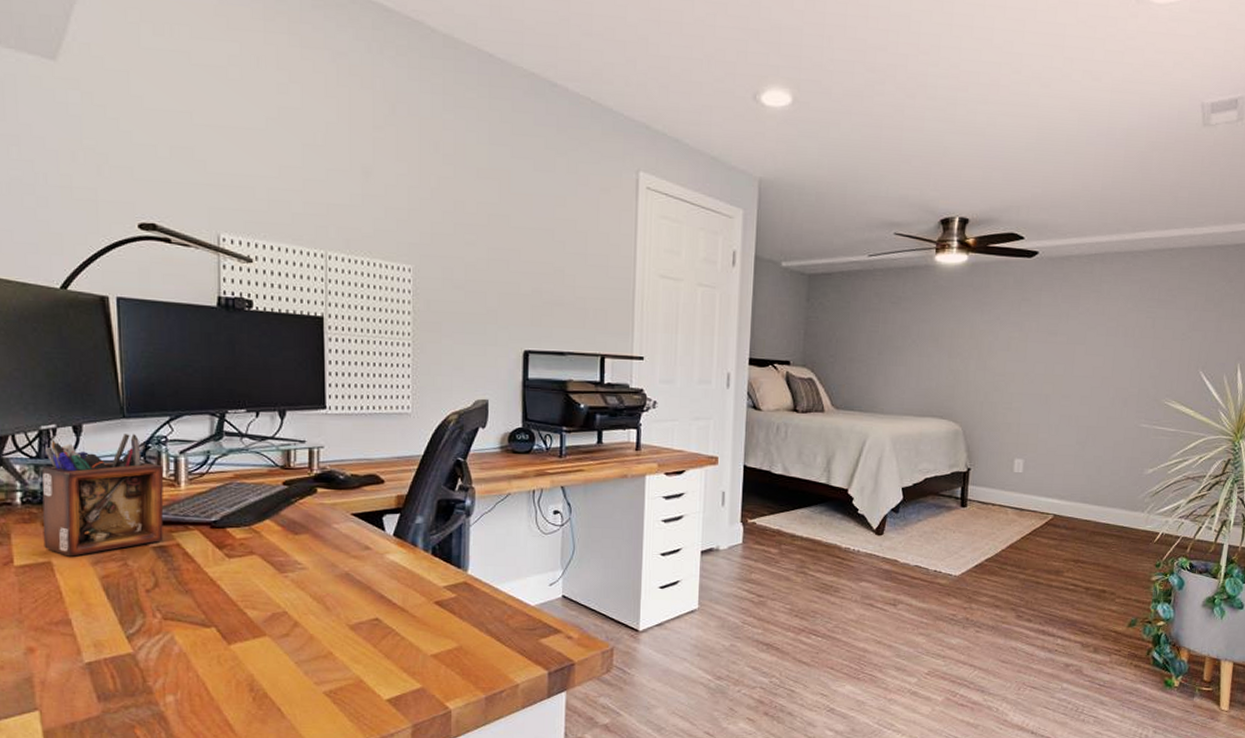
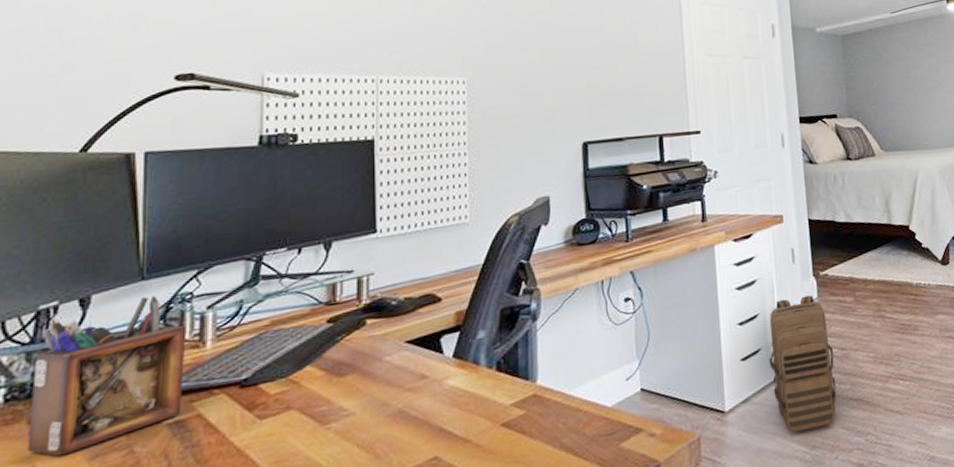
backpack: none [686,539,750,662] -> present [768,295,837,432]

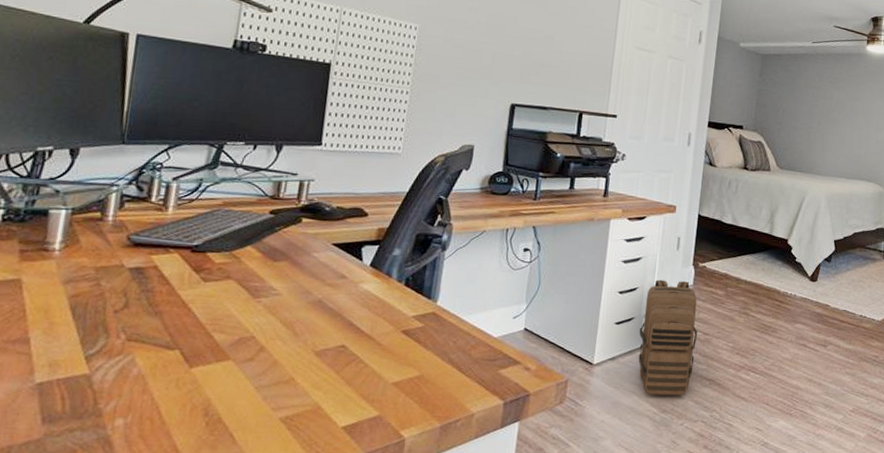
desk organizer: present [27,295,187,457] -> none [16,158,154,275]

